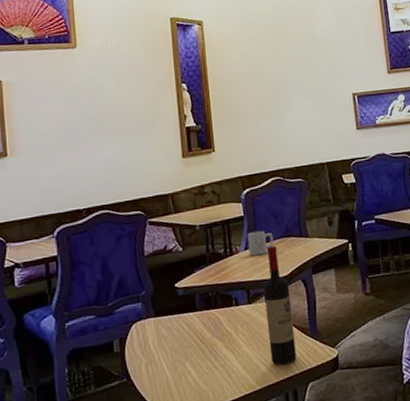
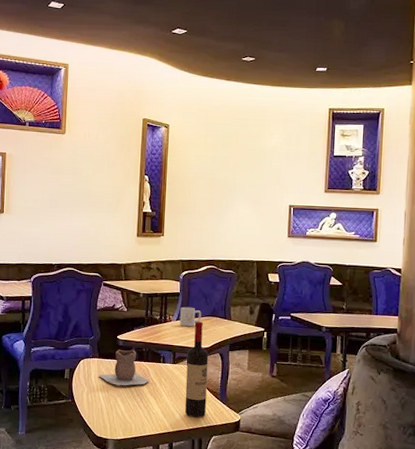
vase: none [157,297,223,347] -> present [98,349,150,386]

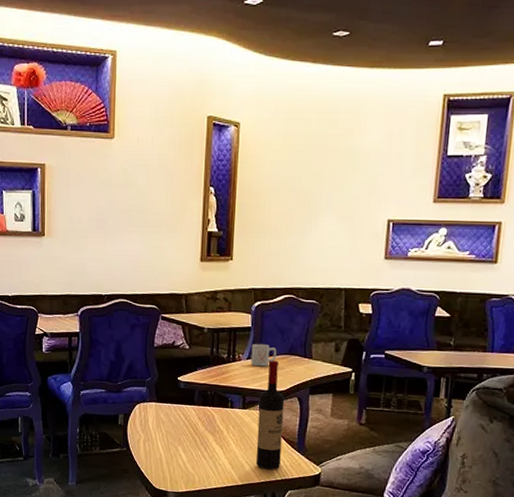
vase: present [98,349,150,386] -> none [157,393,215,434]

